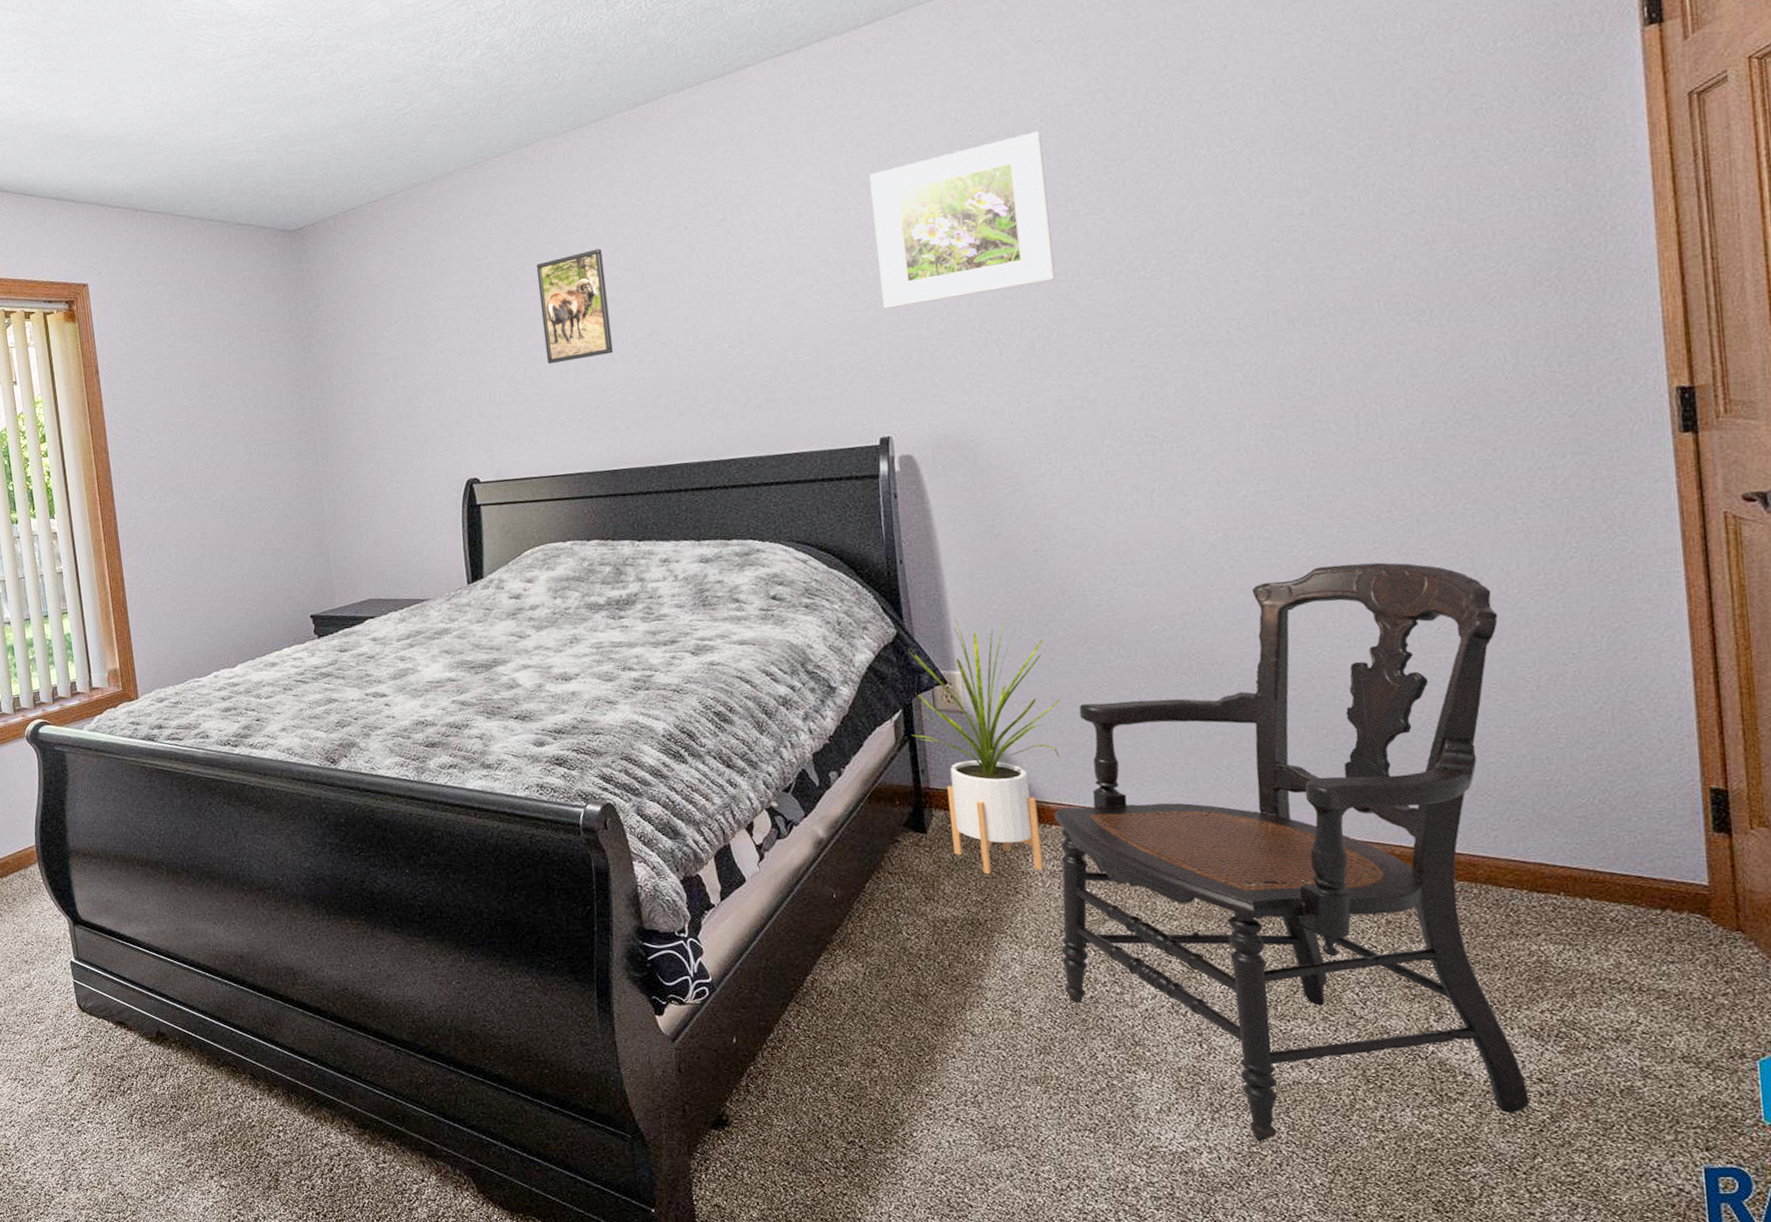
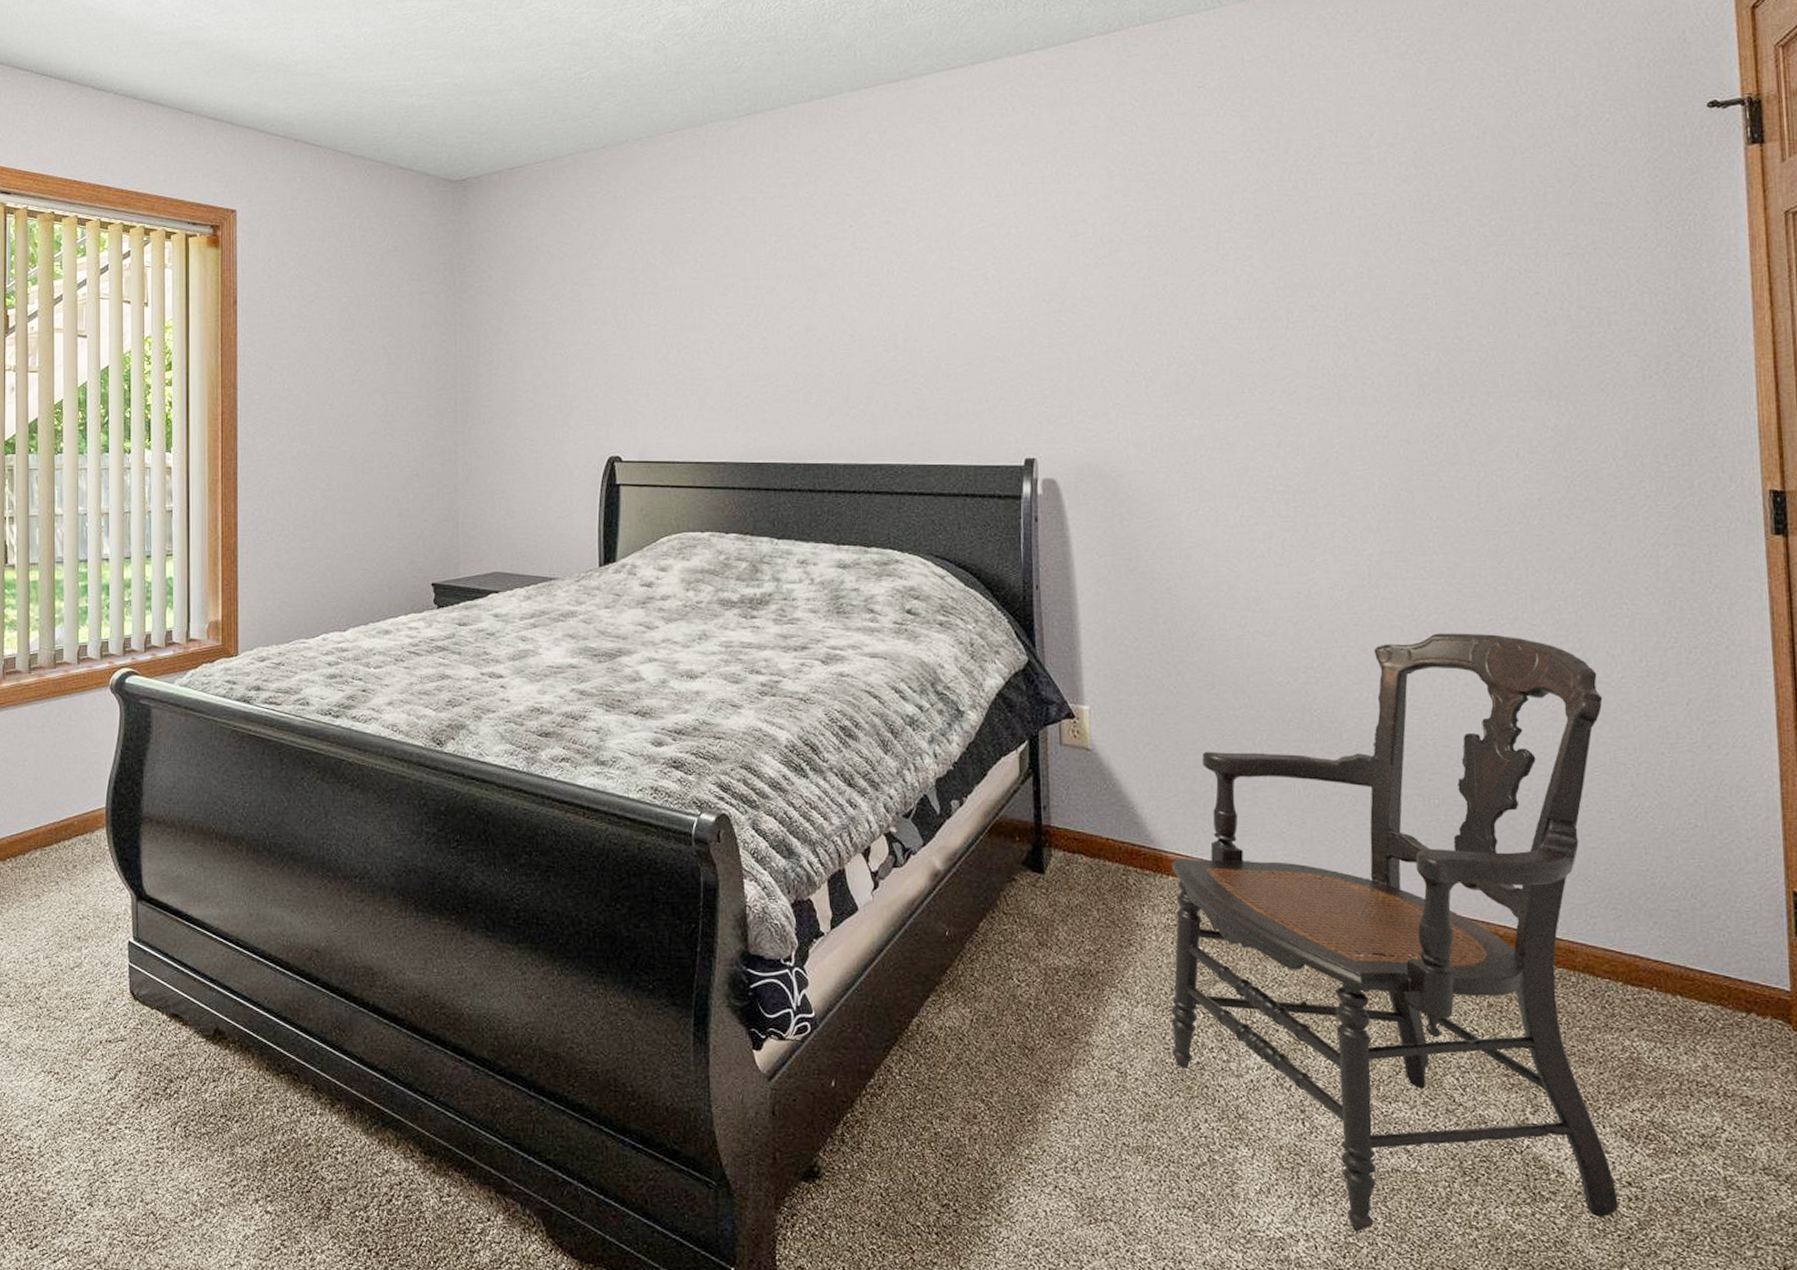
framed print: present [536,248,613,365] -> none [699,236,768,348]
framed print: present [870,131,1055,309] -> none [1033,173,1203,330]
house plant: present [908,617,1062,875] -> none [1036,650,1187,923]

